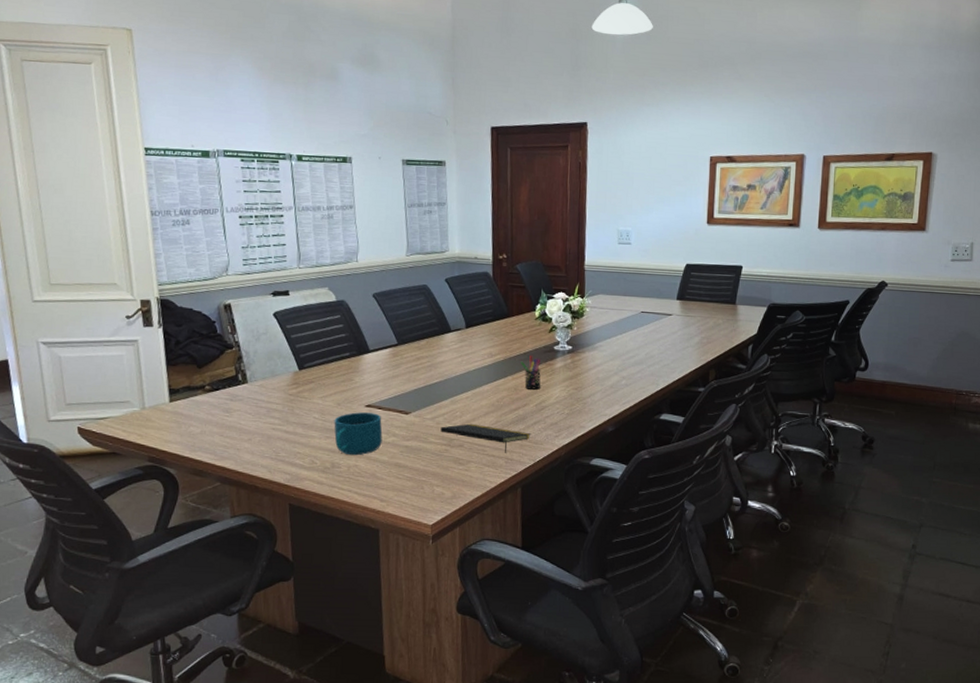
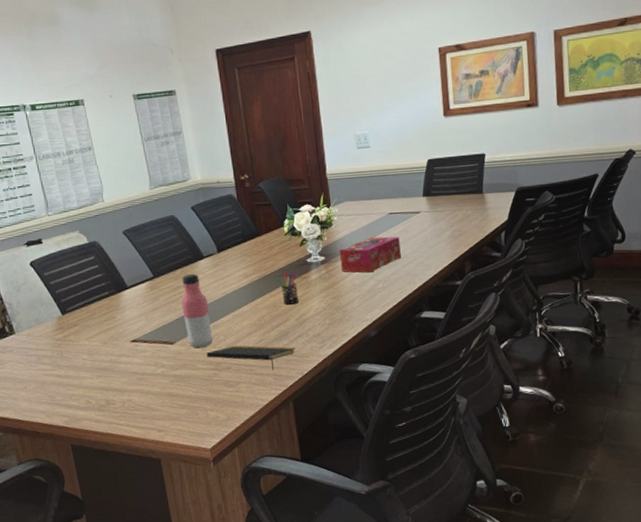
cup: present [334,412,383,456] -> none [102,347,152,391]
water bottle: none [422,345,450,422] -> present [181,273,214,349]
tissue box: none [586,333,649,368] -> present [339,236,401,273]

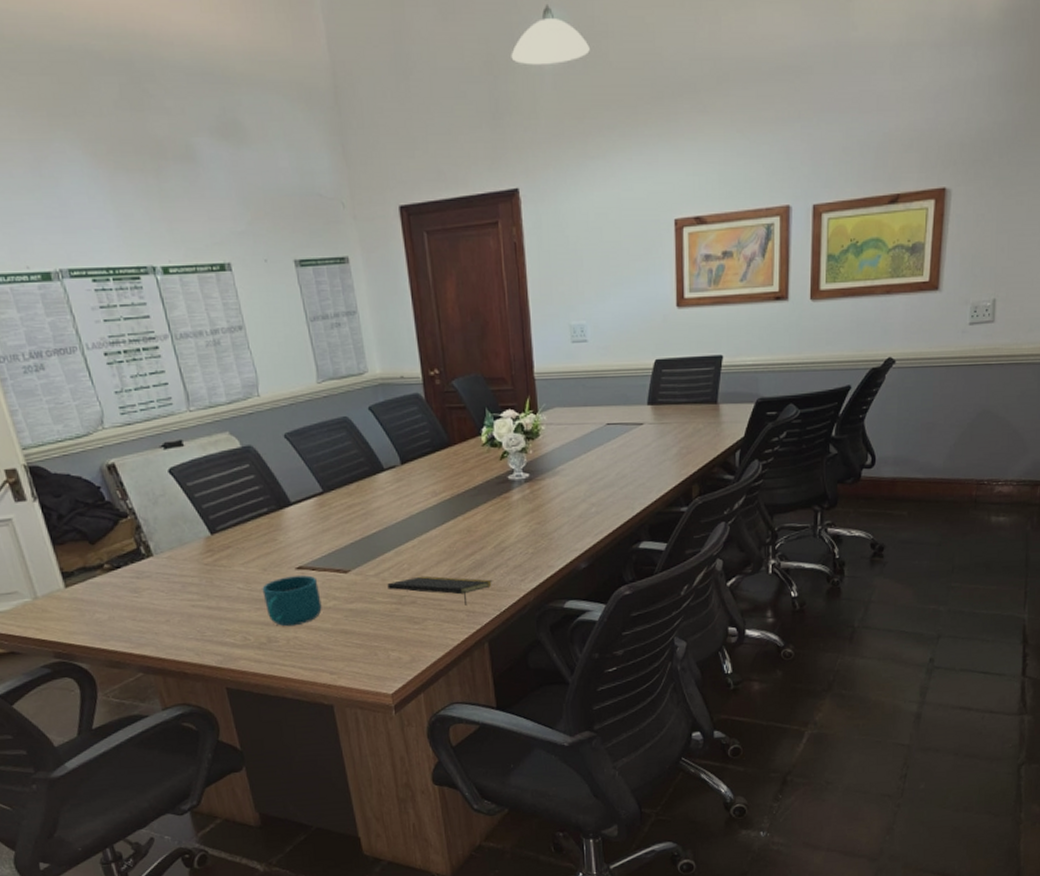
cup: none [102,347,152,391] -> present [262,575,322,627]
water bottle: present [181,273,214,349] -> none [357,489,396,579]
pen holder: present [276,271,300,305] -> none [471,489,498,530]
tissue box: present [339,236,401,273] -> none [546,451,619,494]

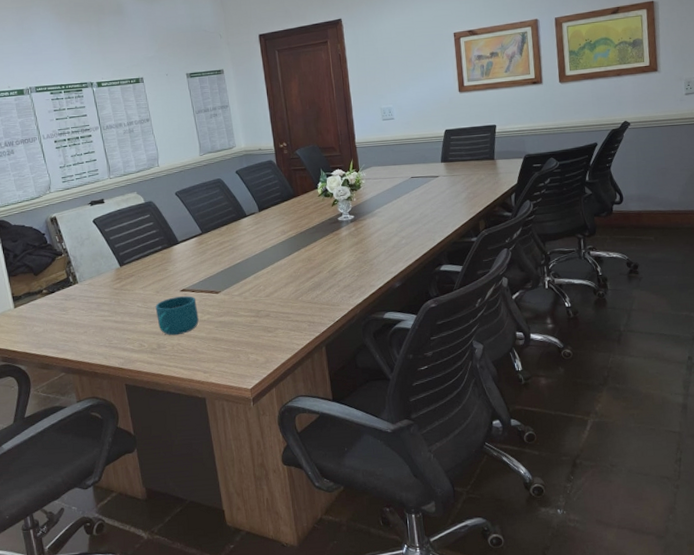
notepad: present [387,576,493,606] -> none [248,295,328,317]

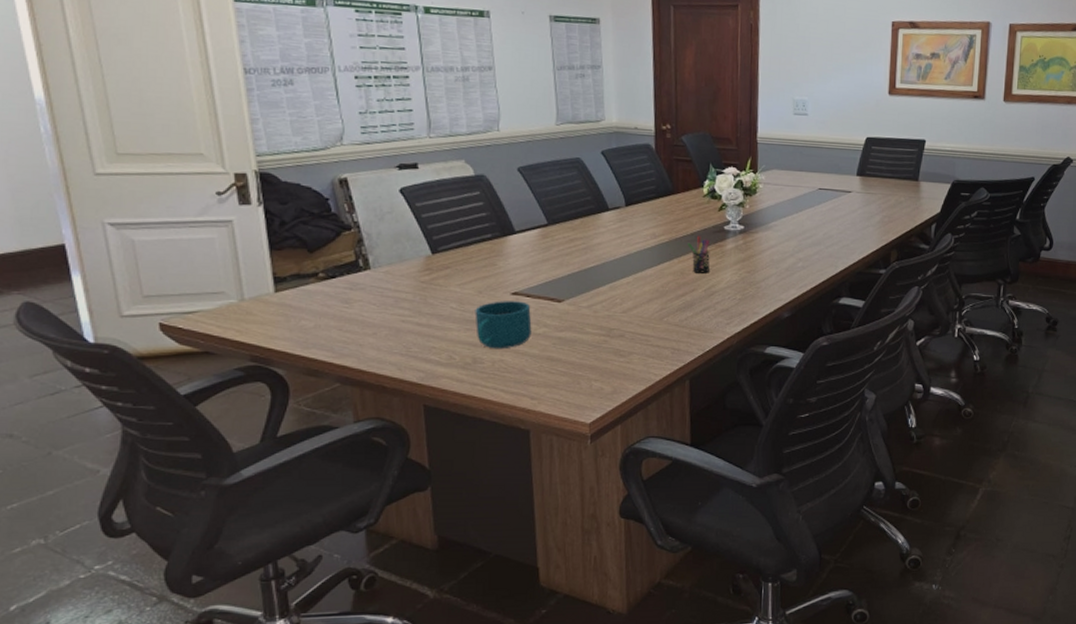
pen holder: none [310,228,331,258] -> present [687,236,711,273]

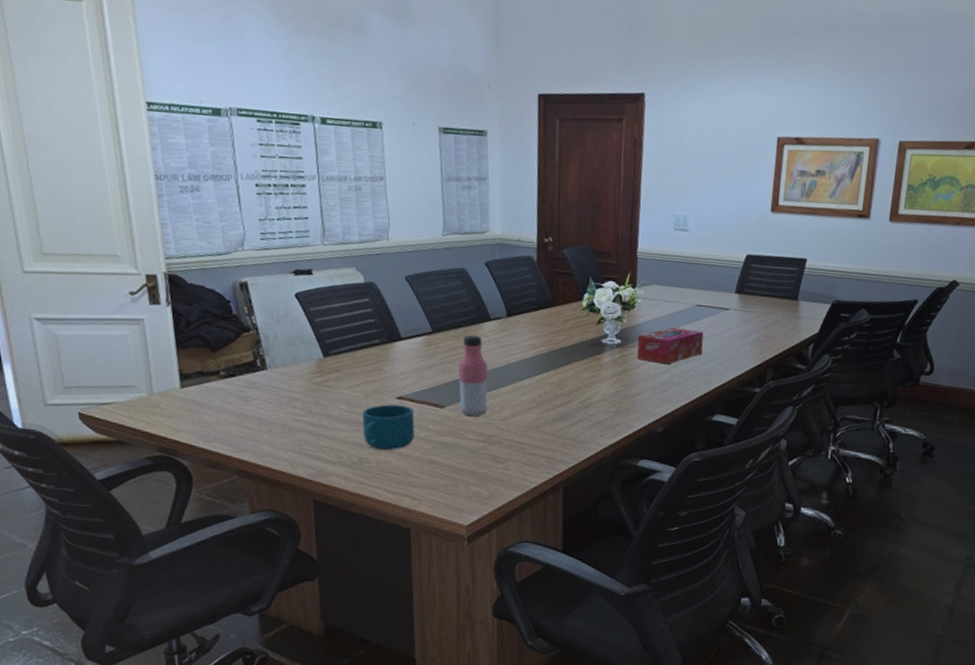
water bottle: none [576,225,609,310] -> present [458,334,488,417]
pen holder: present [687,236,711,273] -> none [565,348,587,386]
tissue box: none [760,212,827,249] -> present [636,327,704,365]

